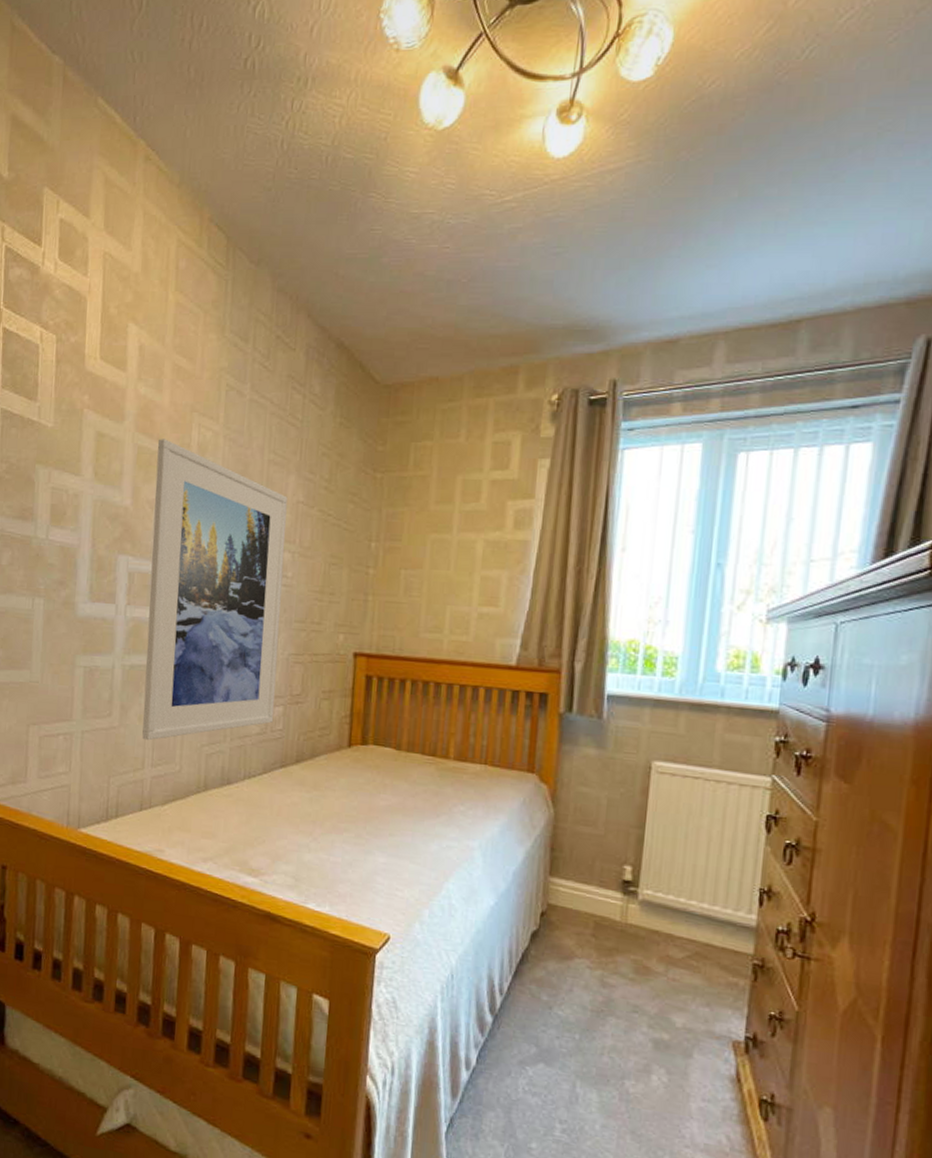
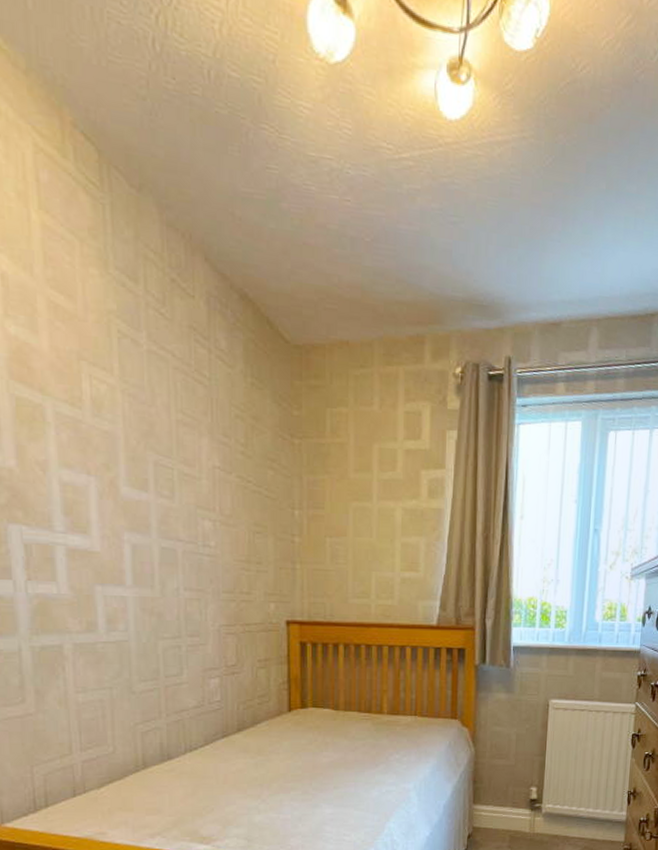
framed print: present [142,439,288,741] -> none [41,389,211,725]

